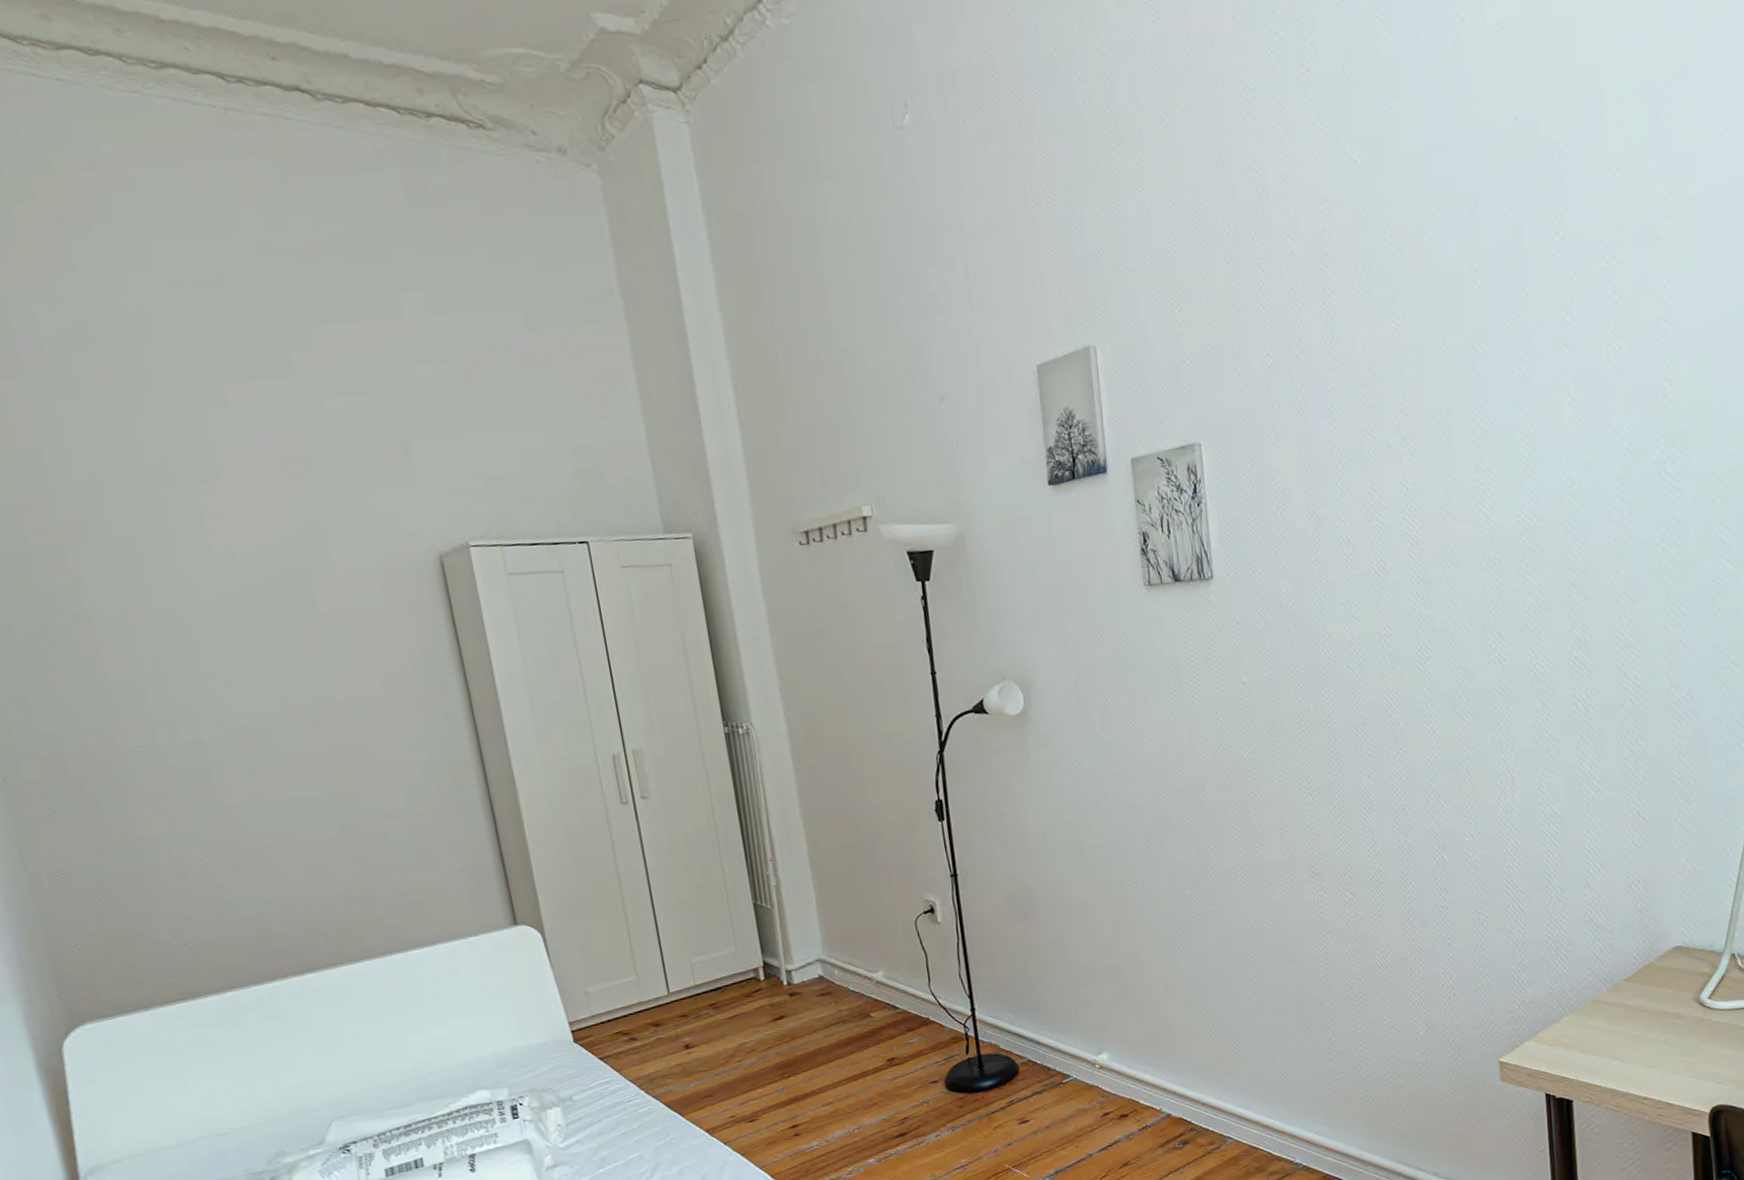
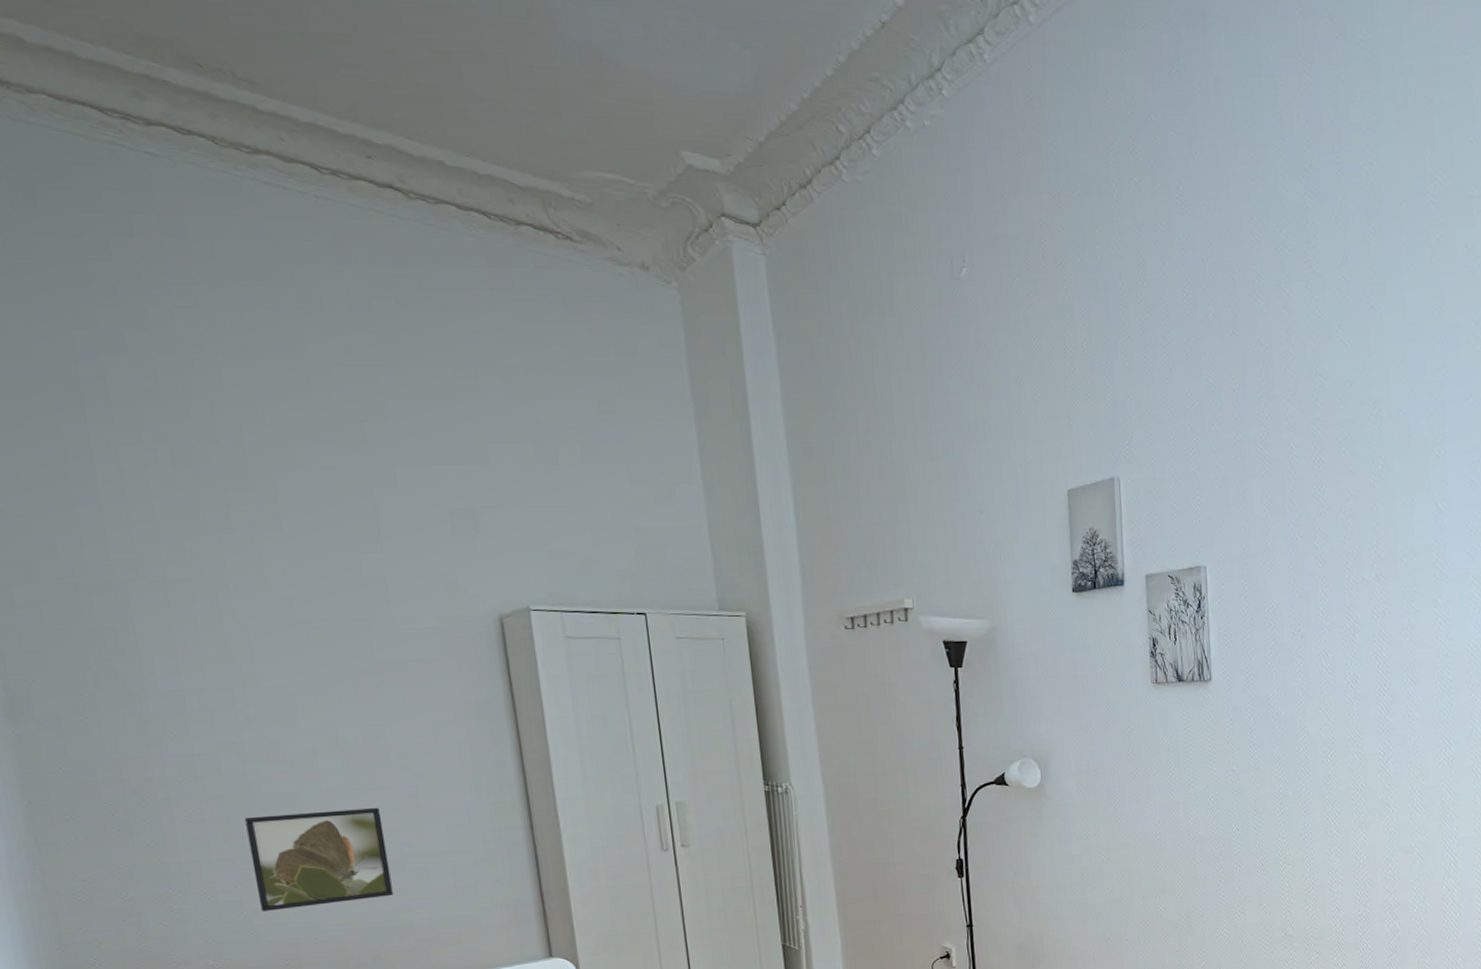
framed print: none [206,770,355,886] -> present [245,807,393,911]

